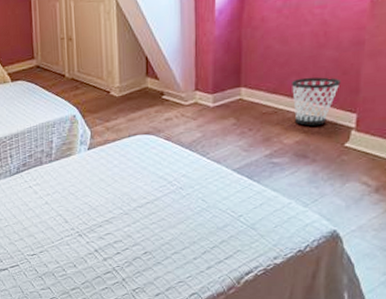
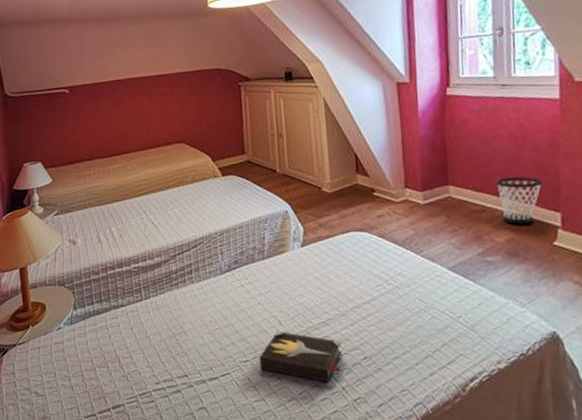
hardback book: none [45,228,124,274] -> present [259,330,342,382]

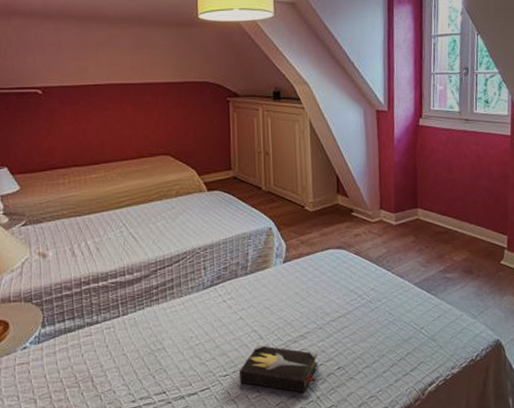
wastebasket: present [495,176,542,225] -> none [457,202,494,245]

